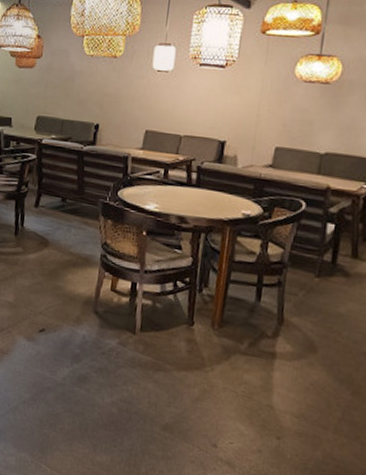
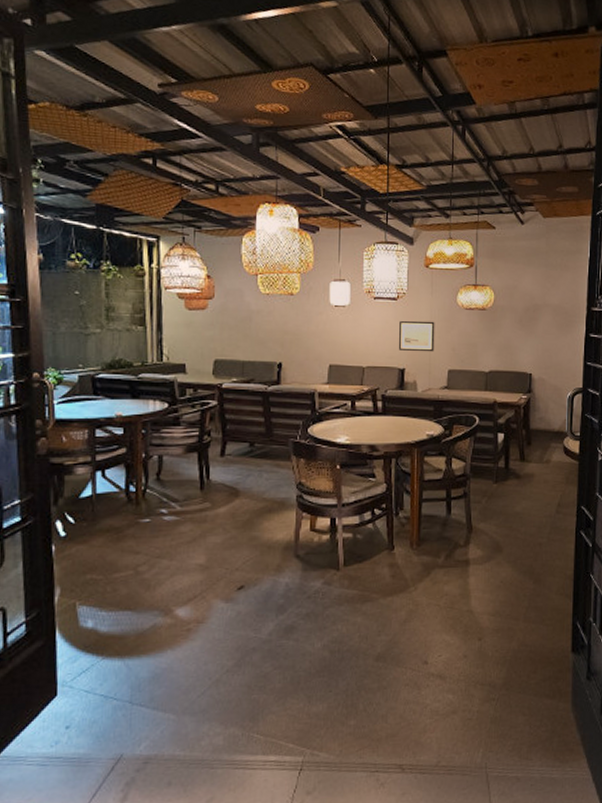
wall art: none [222,90,266,127] -> present [399,320,435,352]

